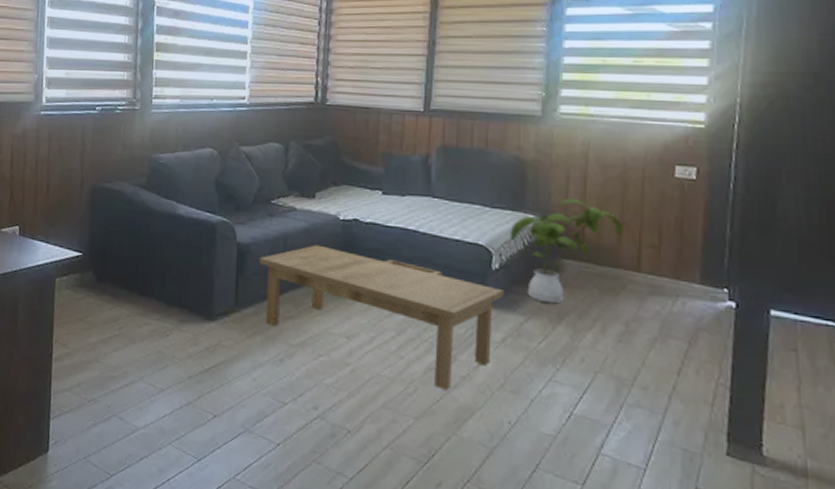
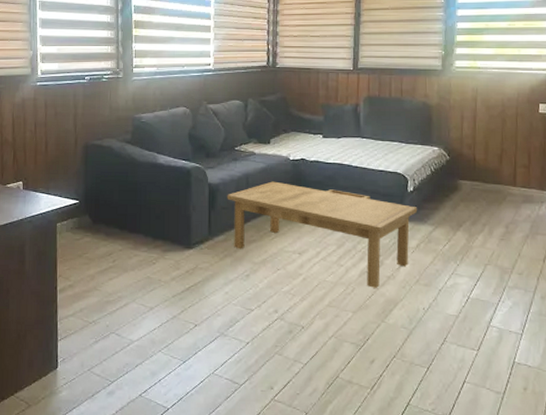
house plant: present [510,197,624,304] -> none [420,132,504,215]

